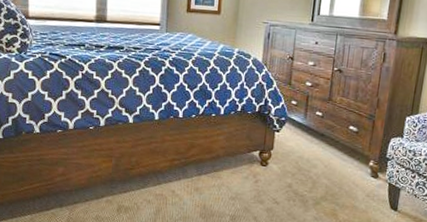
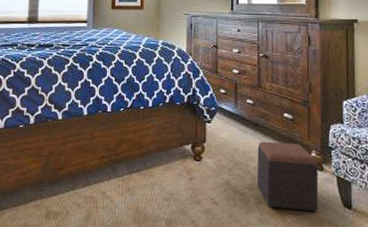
footstool: none [317,150,374,212] -> present [257,141,319,211]

